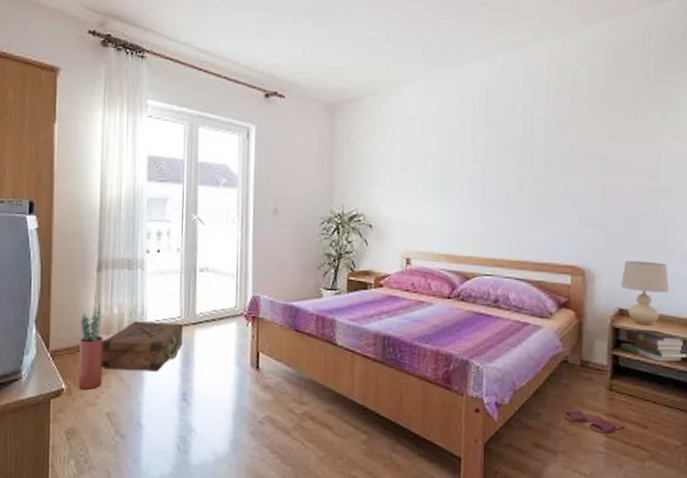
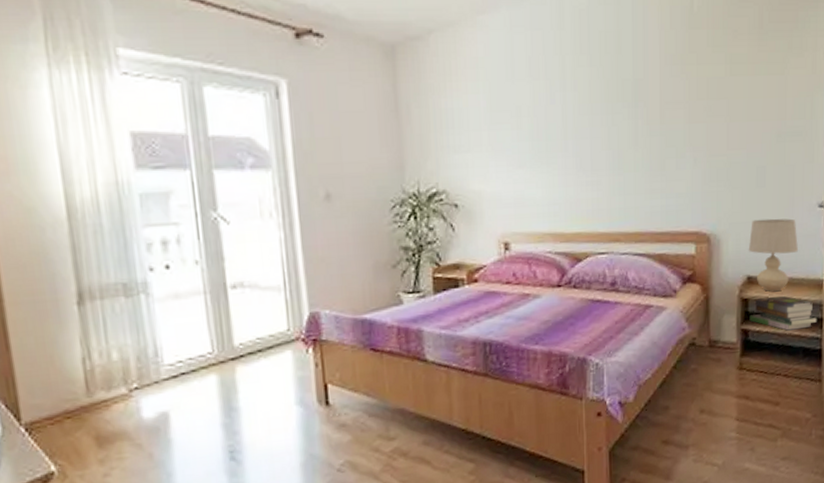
vase: present [79,304,104,390] -> none [63,350,111,468]
suitcase: present [102,320,184,371] -> none [102,361,220,436]
slippers: present [563,410,625,433] -> none [692,396,756,418]

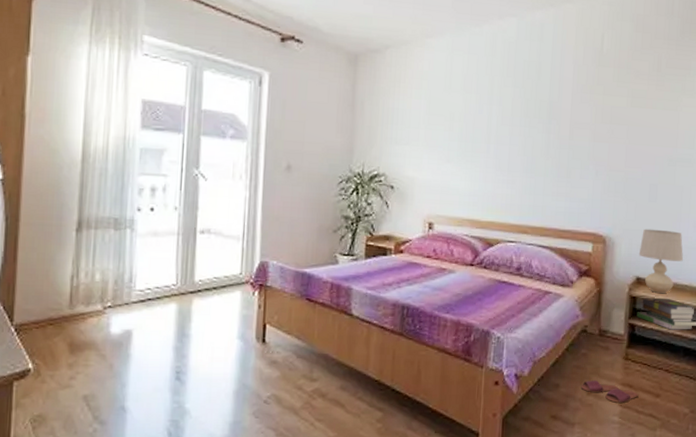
slippers: none [692,396,756,418] -> present [581,380,639,403]

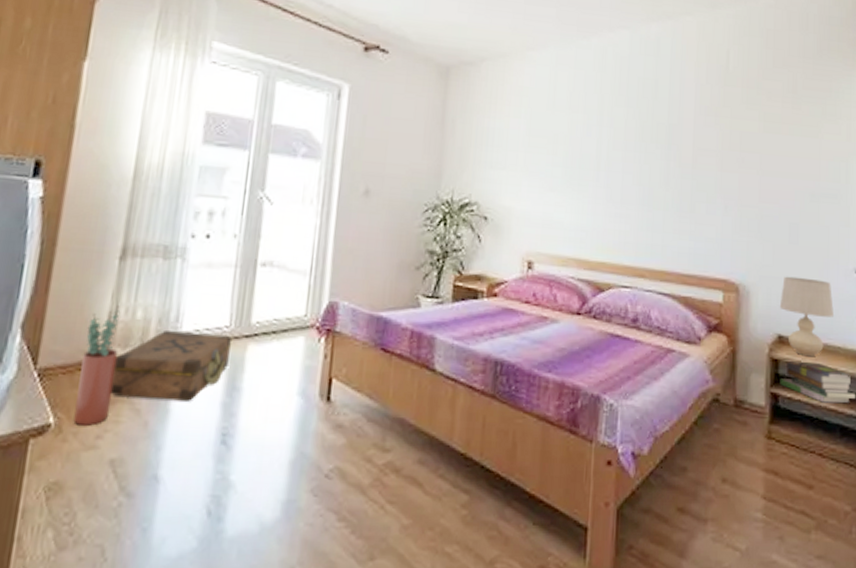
vase: none [49,270,82,369] -> present [73,305,121,426]
suitcase: none [79,289,180,347] -> present [111,329,232,401]
slippers: present [581,380,639,403] -> none [714,464,787,495]

